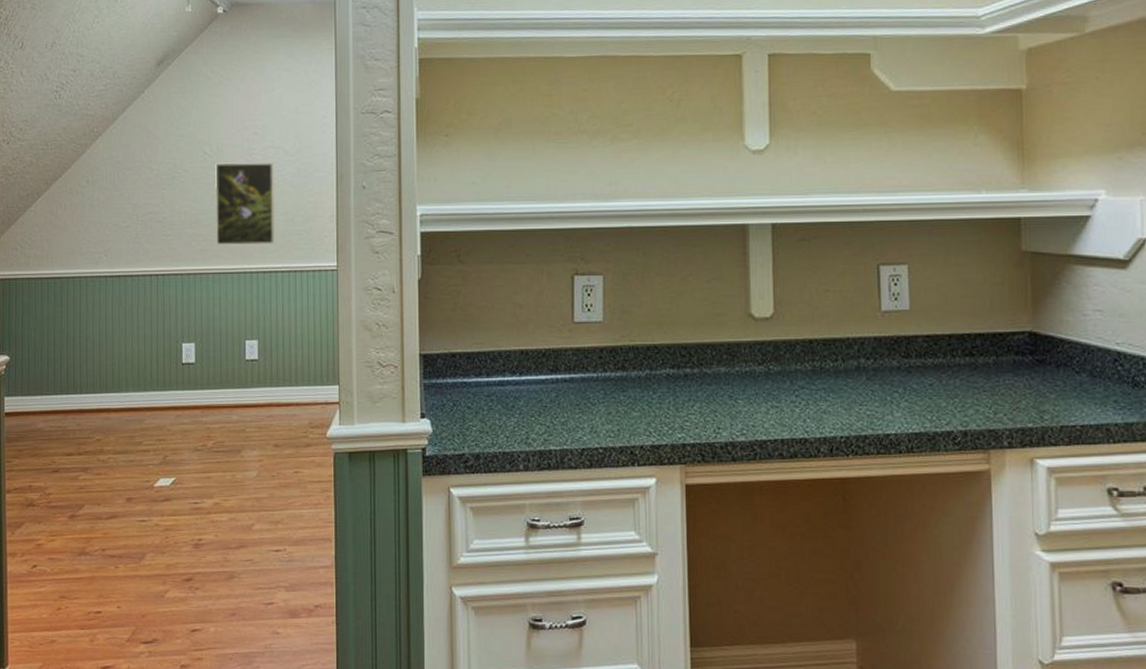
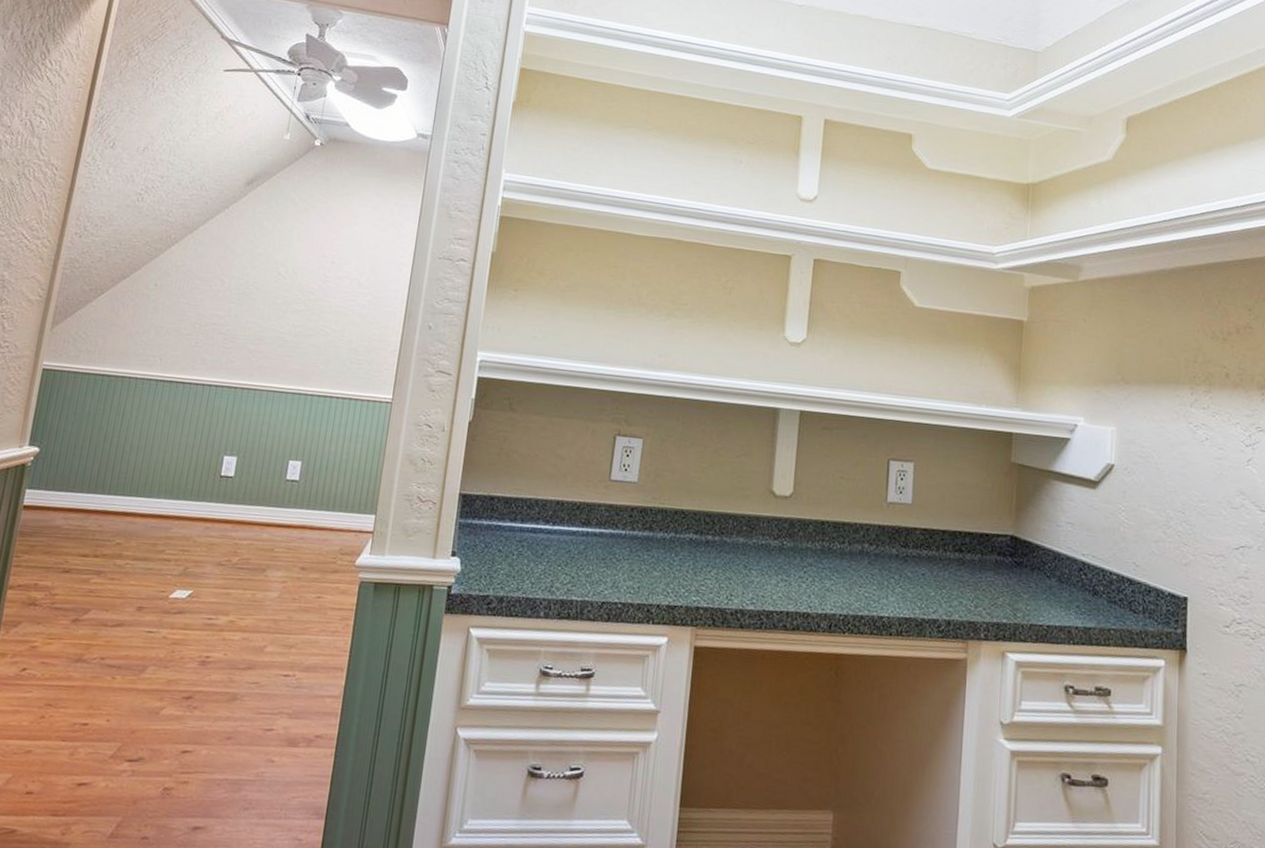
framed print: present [214,161,275,246] -> none [276,285,347,370]

